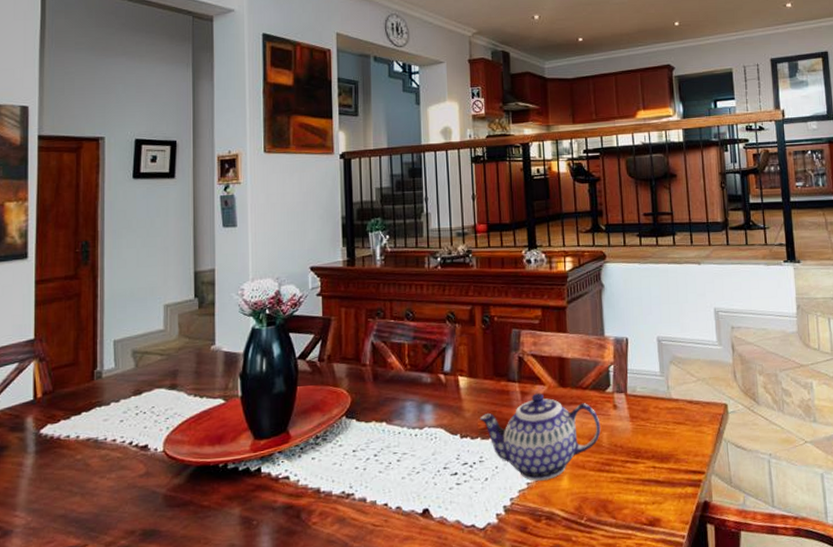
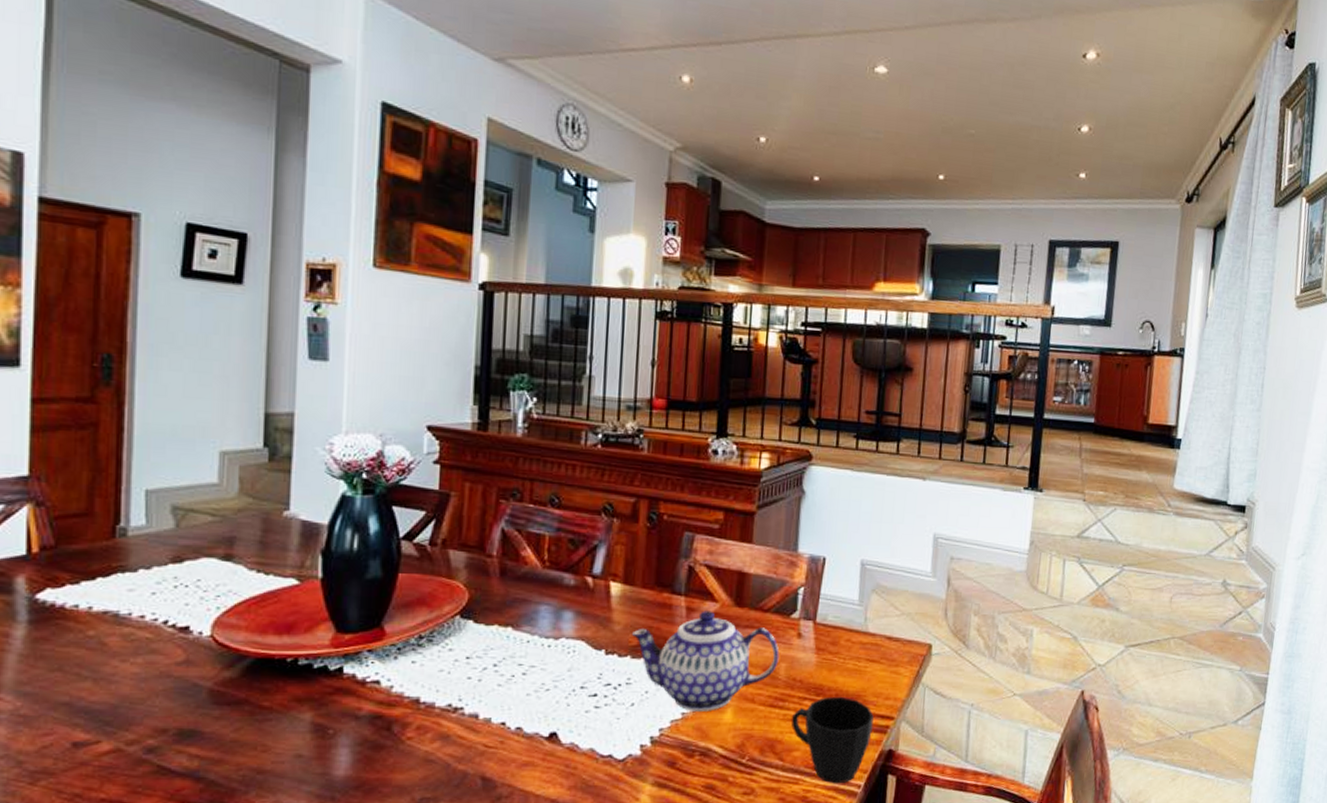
cup: none [617,456,688,537] -> present [791,696,874,784]

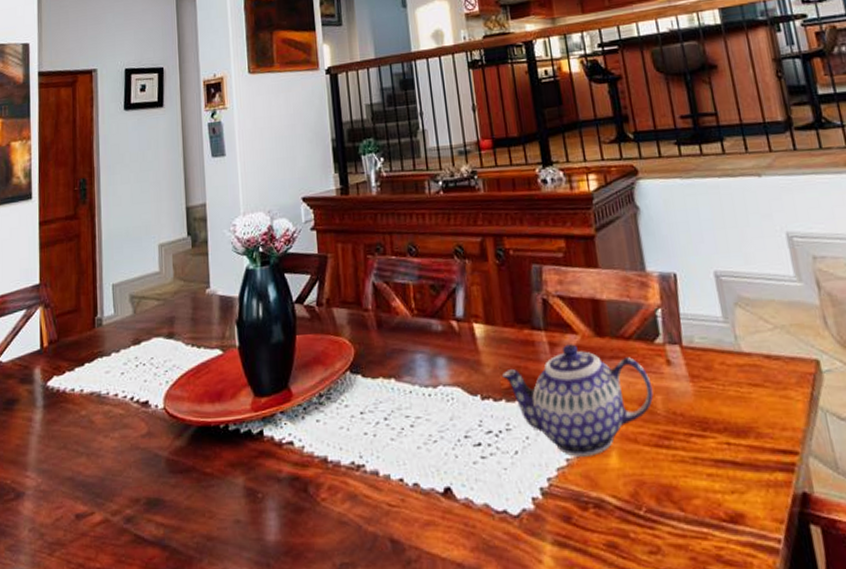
cup: present [791,696,874,784] -> none [681,429,778,539]

